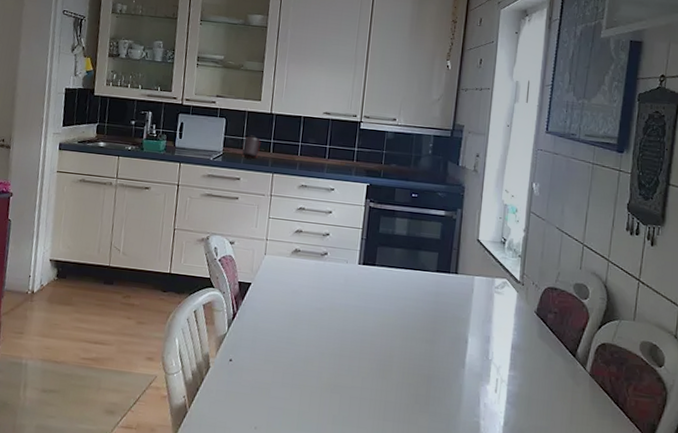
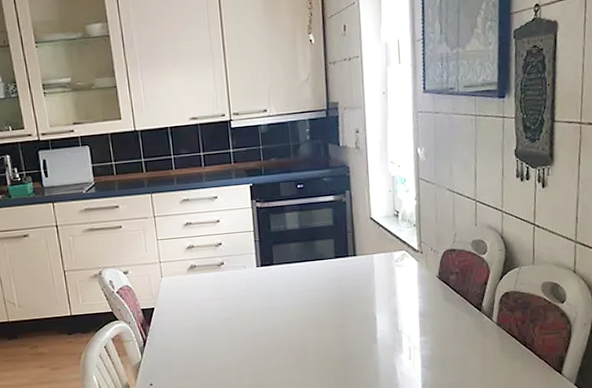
canister: present [241,135,264,159] -> none [112,158,137,183]

